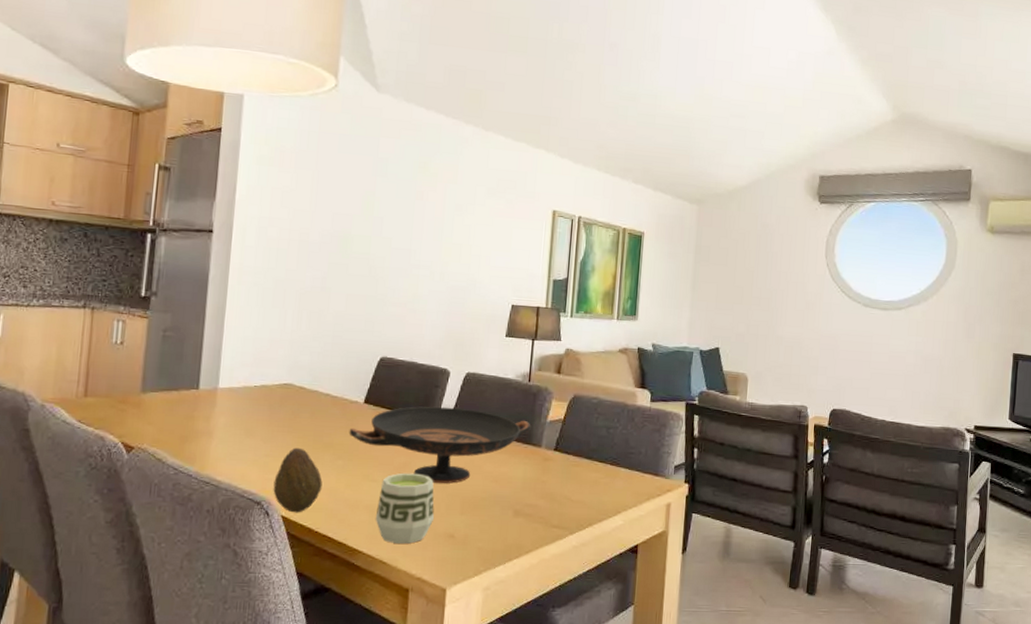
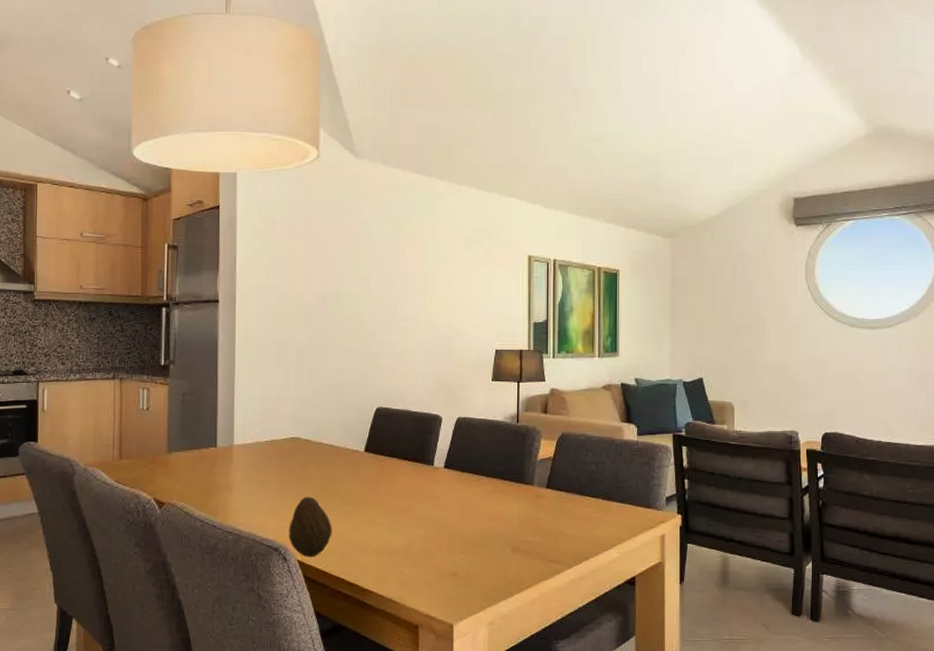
decorative bowl: present [349,406,531,484] -> none [353,451,523,524]
cup: present [375,473,434,544] -> none [382,515,437,583]

